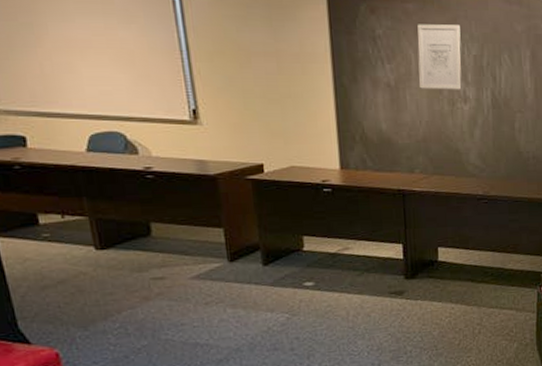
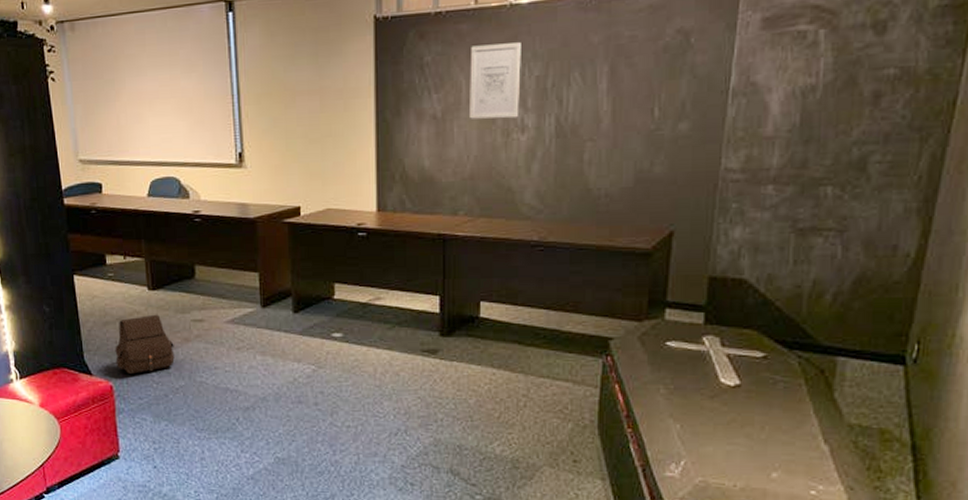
satchel: none [58,274,134,340] -> present [115,314,175,375]

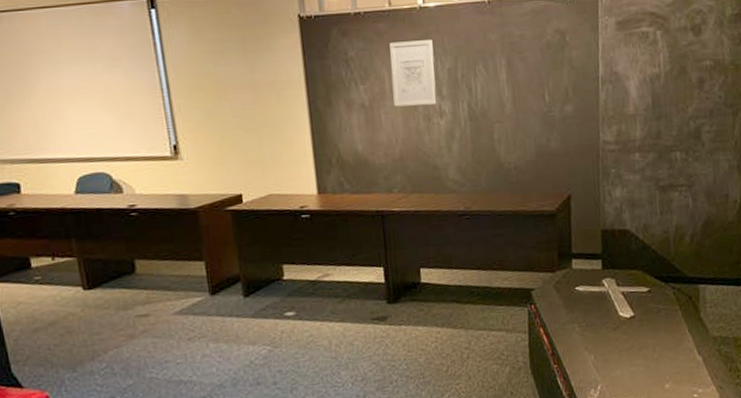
satchel: present [115,314,175,375] -> none [48,314,120,381]

